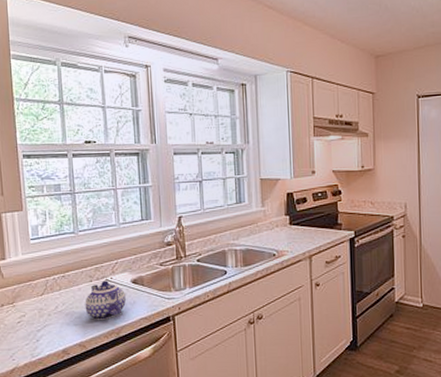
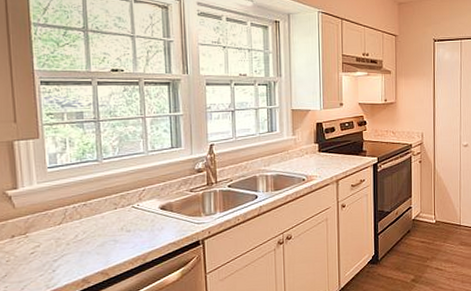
teapot: present [85,280,126,320] -> none [108,207,153,247]

